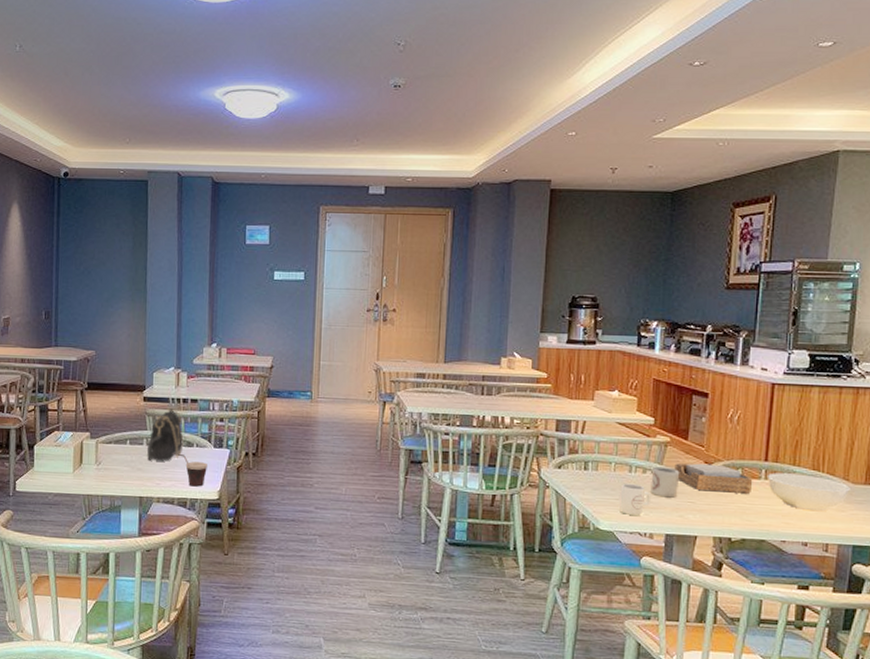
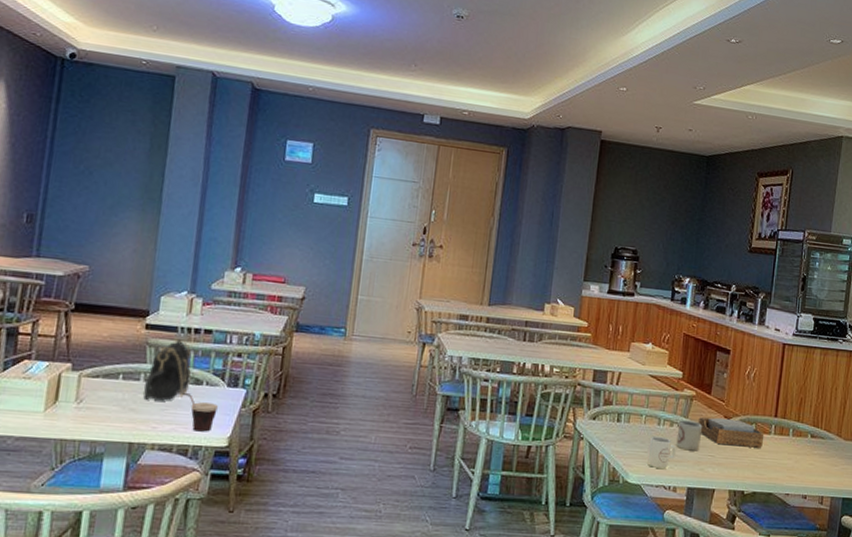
bowl: present [767,473,850,512] -> none [776,428,842,466]

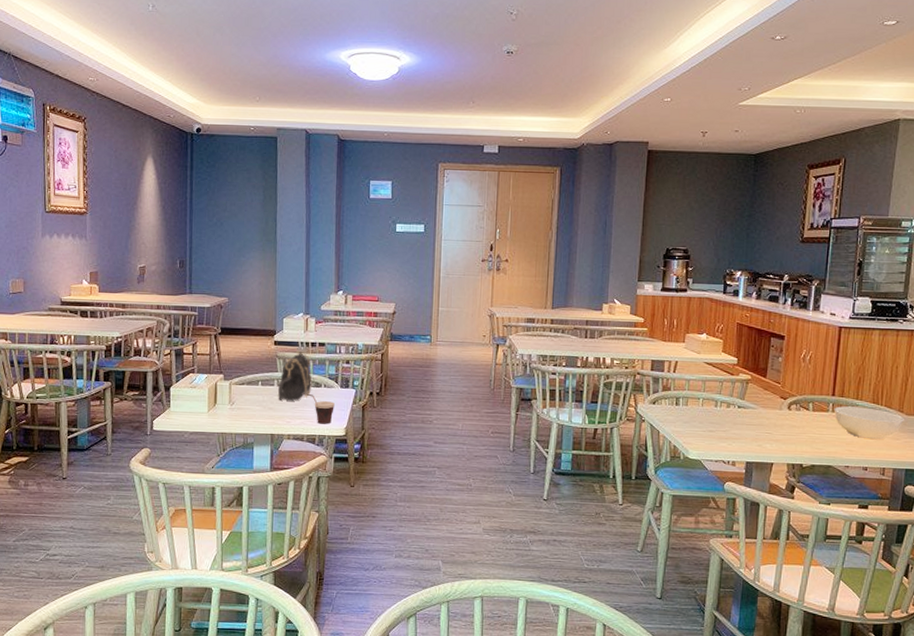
mug: present [647,435,677,470] -> none [705,416,734,446]
cup: present [676,420,703,451] -> none [733,401,759,429]
napkin holder: present [698,417,764,448] -> none [754,398,822,425]
bowl: none [776,428,842,466] -> present [833,406,904,440]

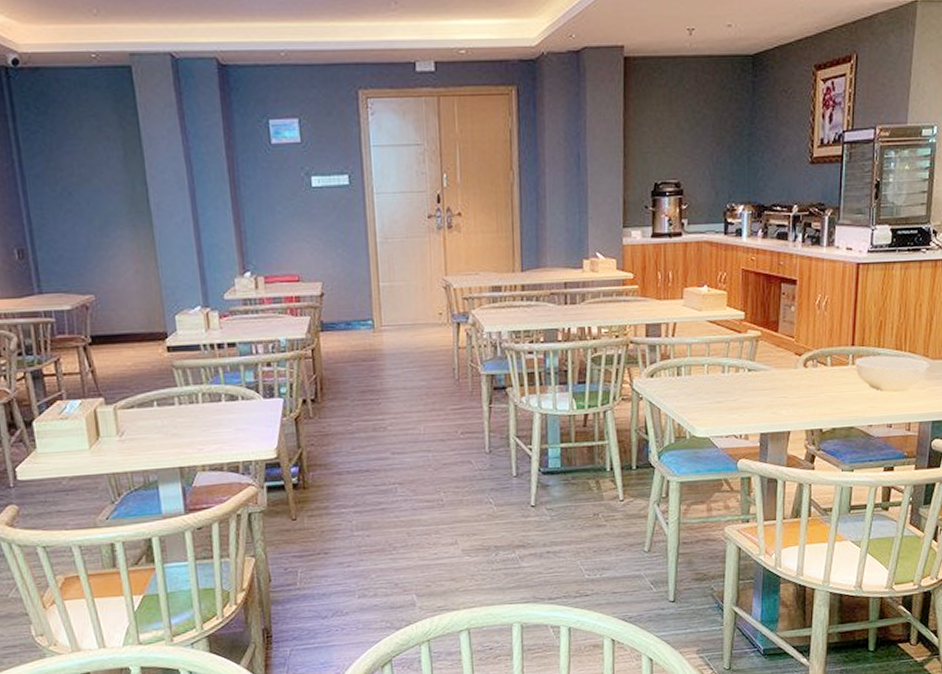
handbag: present [278,352,313,401] -> none [180,357,226,423]
cup: present [302,393,335,424] -> none [214,410,259,447]

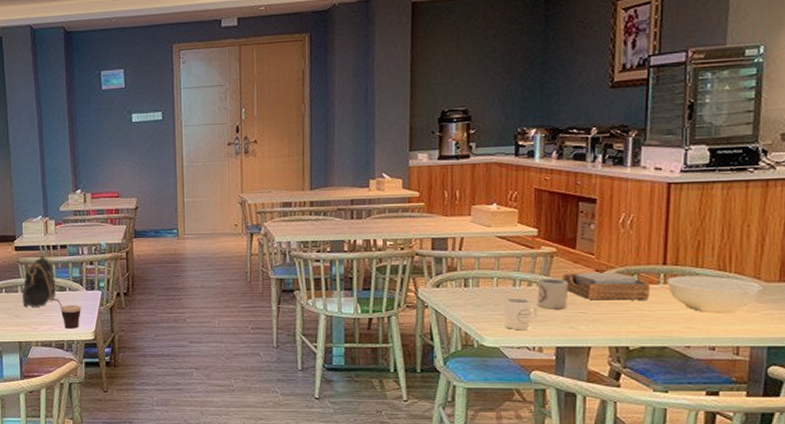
handbag: none [180,357,226,423] -> present [22,256,57,307]
cup: none [214,410,259,447] -> present [47,298,81,329]
mug: none [713,384,745,419] -> present [503,297,539,331]
cup: none [744,363,772,395] -> present [537,278,569,309]
napkin holder: none [766,355,841,384] -> present [562,272,651,300]

